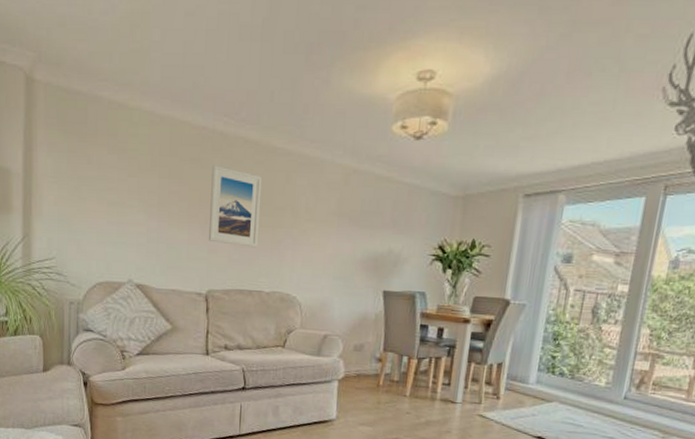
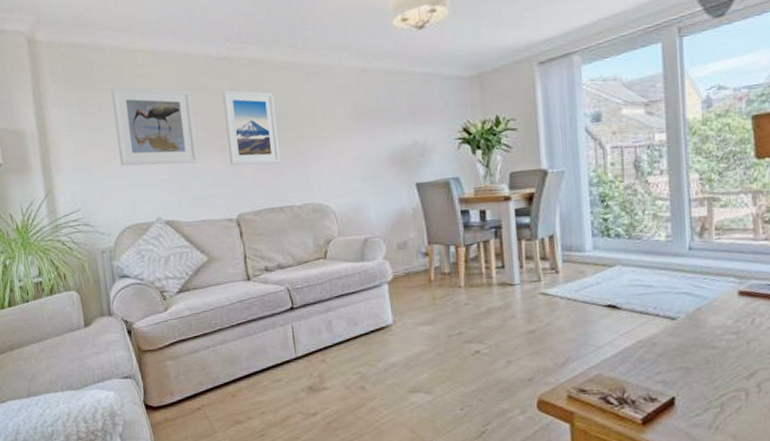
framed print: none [100,140,181,233] -> present [111,86,198,166]

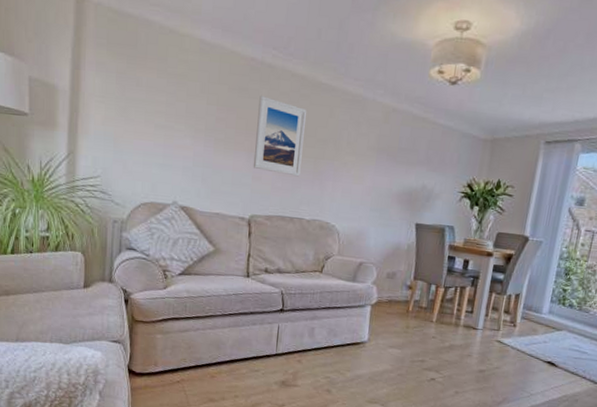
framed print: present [111,86,198,166] -> none [147,64,229,158]

